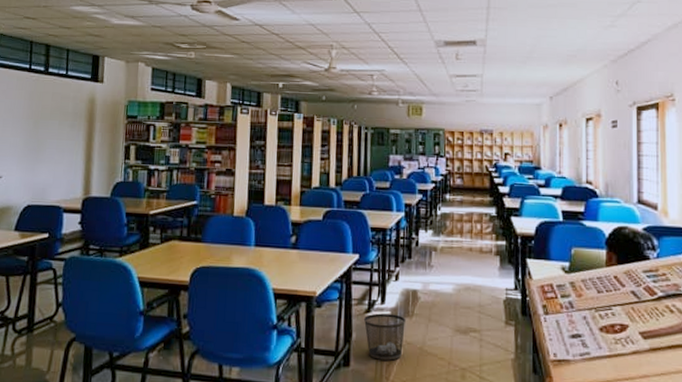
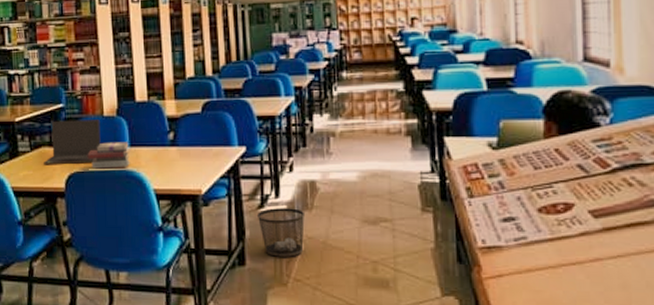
laptop: none [172,216,230,260] -> present [44,120,101,165]
books: none [214,240,254,267] -> present [87,142,131,169]

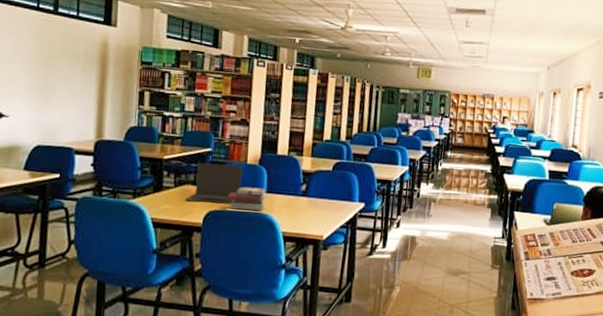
waste bin: present [258,208,305,257] -> none [366,256,404,298]

